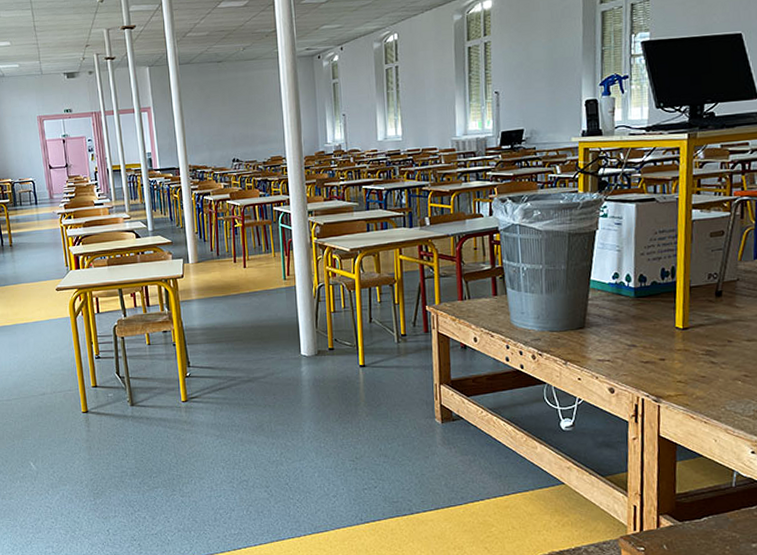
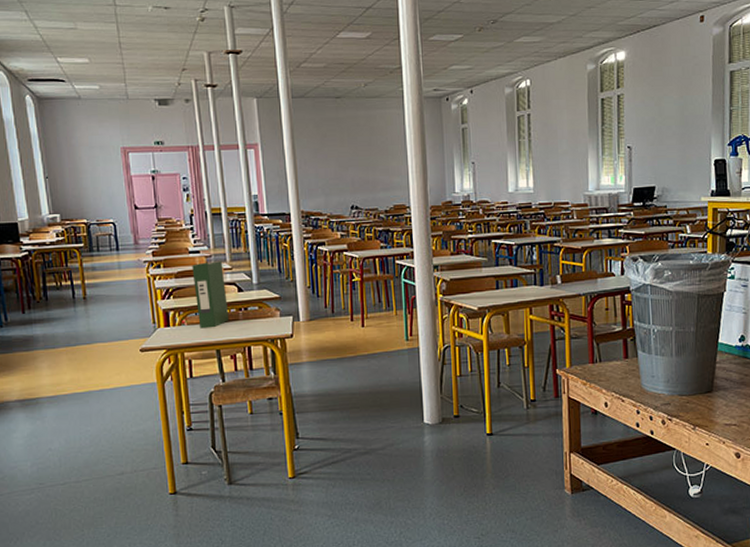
binder: none [97,212,129,271] -> present [192,261,230,329]

